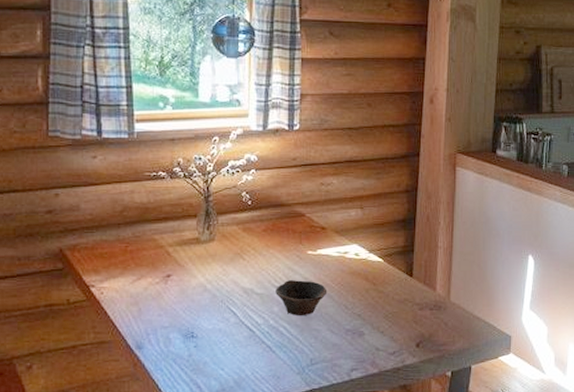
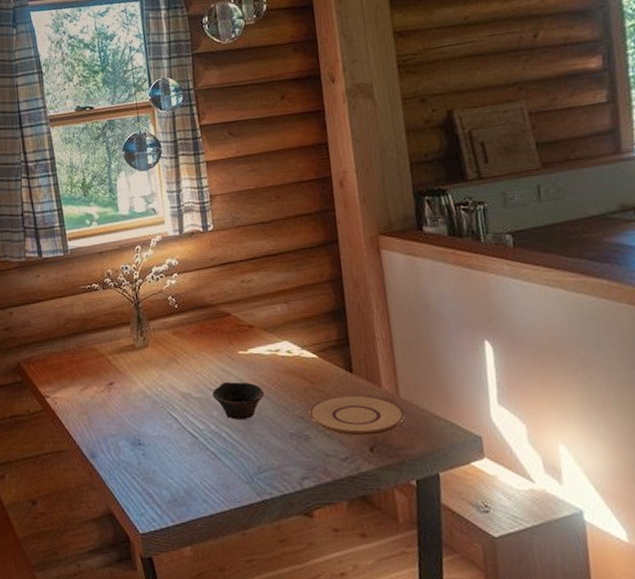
plate: none [366,296,452,333] -> present [308,394,406,436]

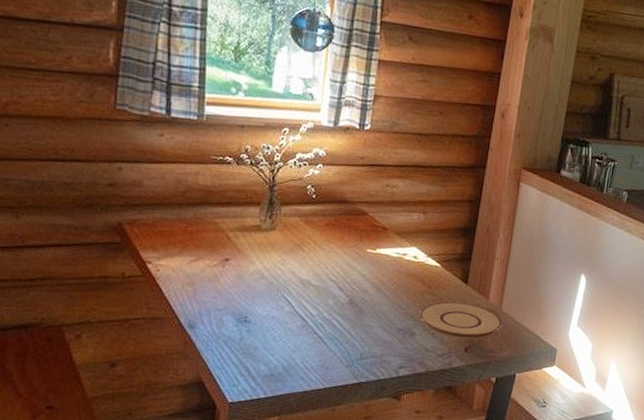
bowl: present [212,382,265,420] -> none [332,275,383,311]

